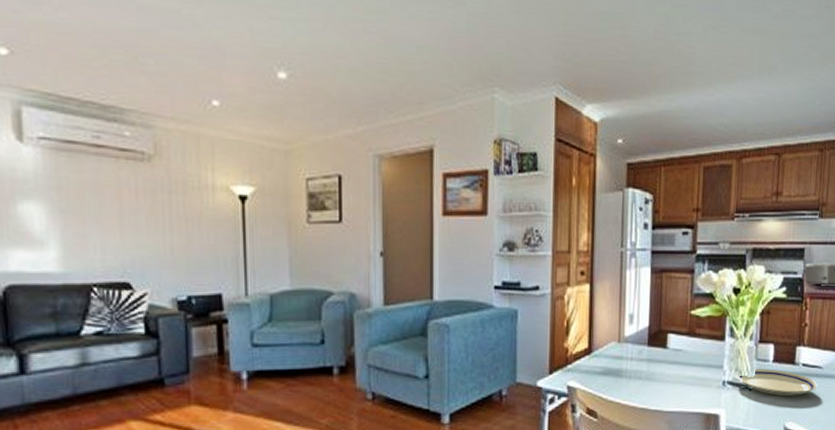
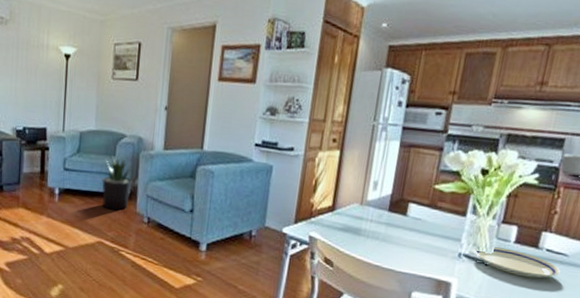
planter: none [306,319,347,390] -> present [102,154,132,211]

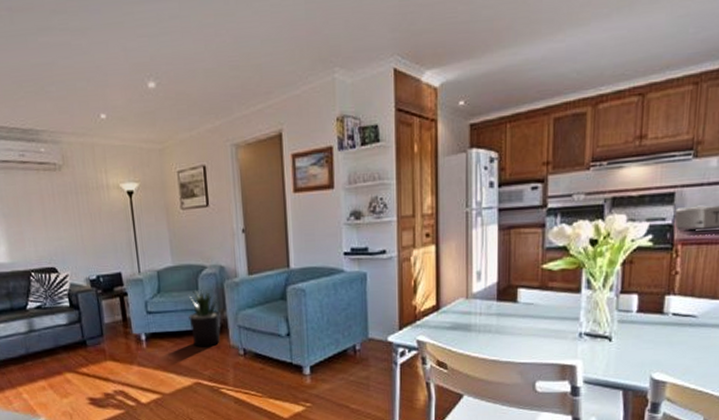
plate: present [473,247,561,279] -> none [594,319,691,347]

